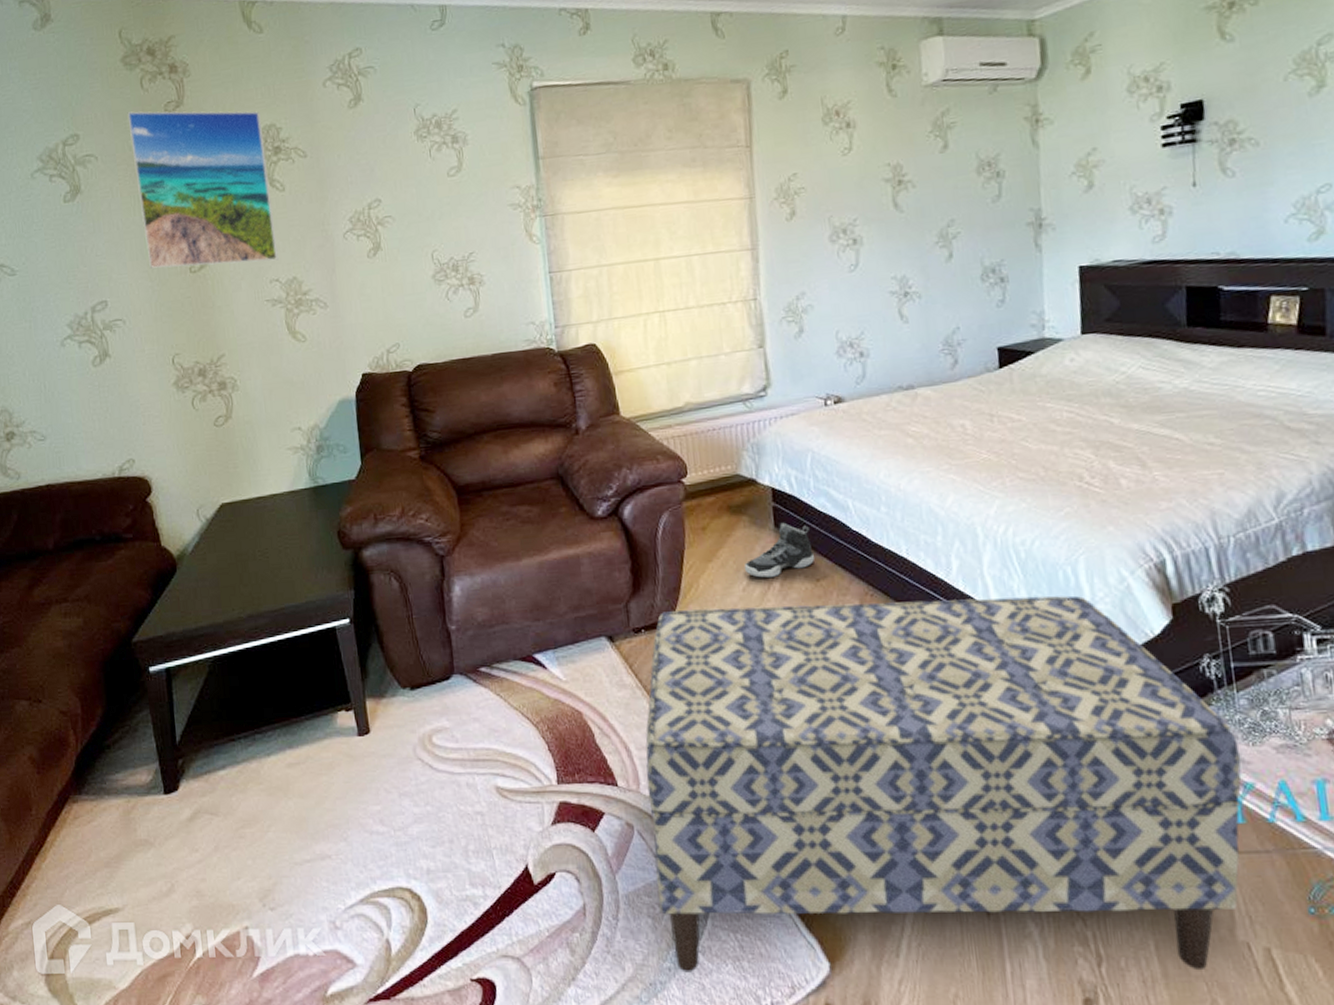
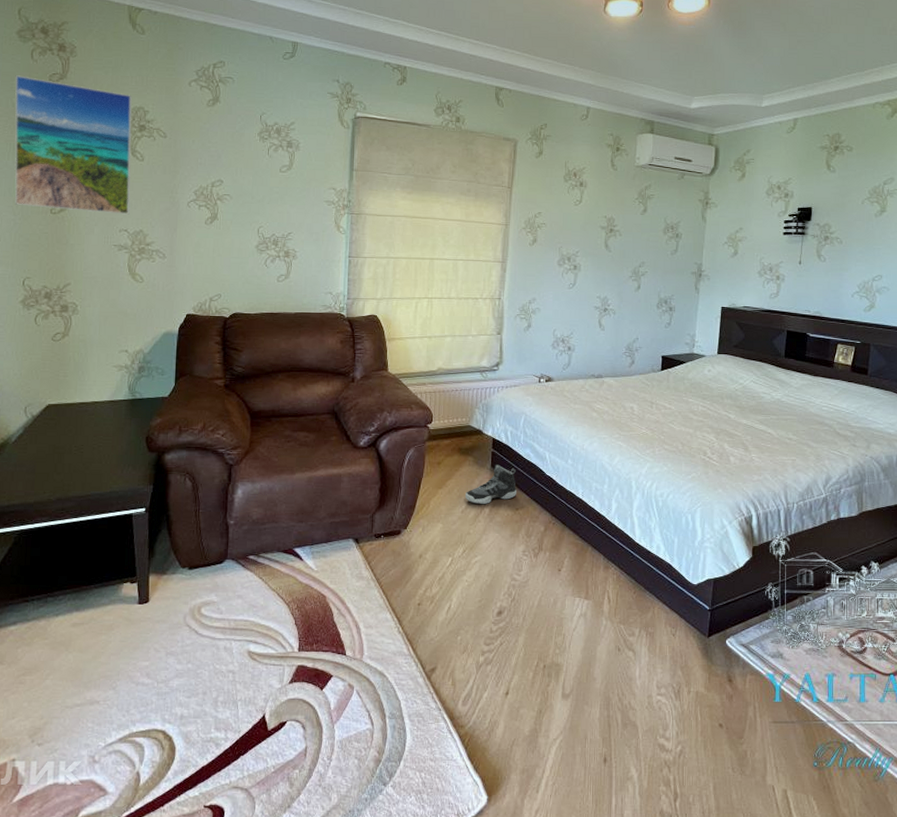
bench: present [645,595,1242,973] -> none [365,523,783,805]

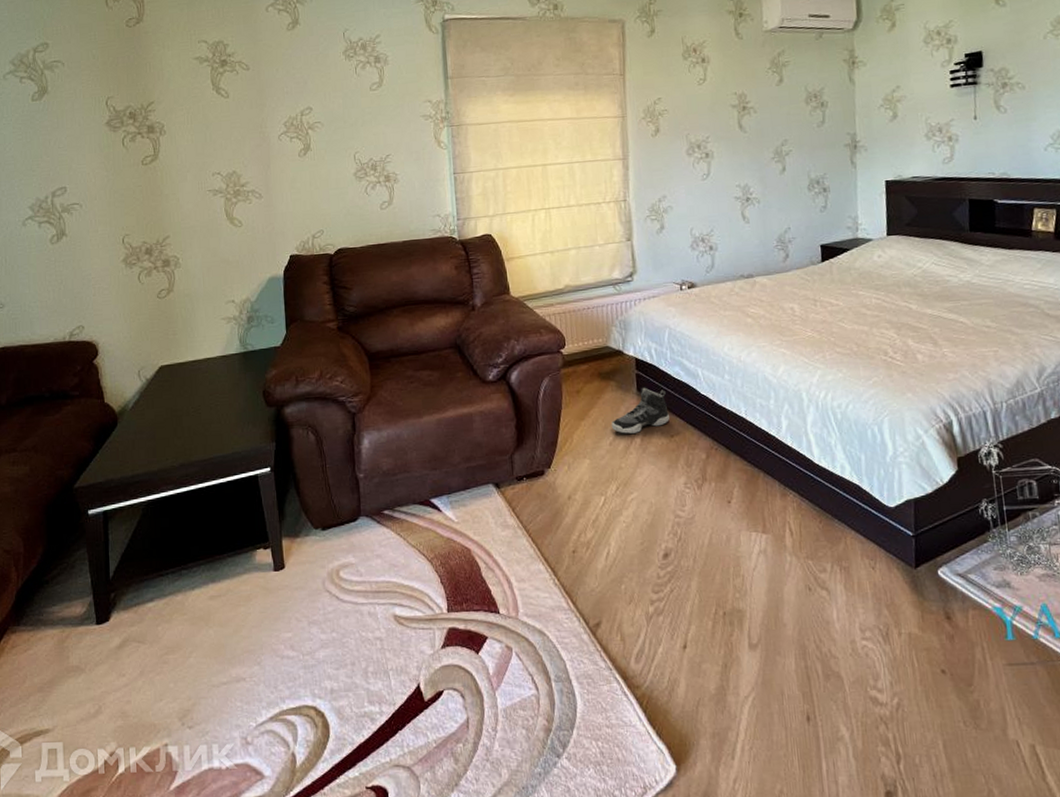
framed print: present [14,75,132,215] -> none [92,25,221,160]

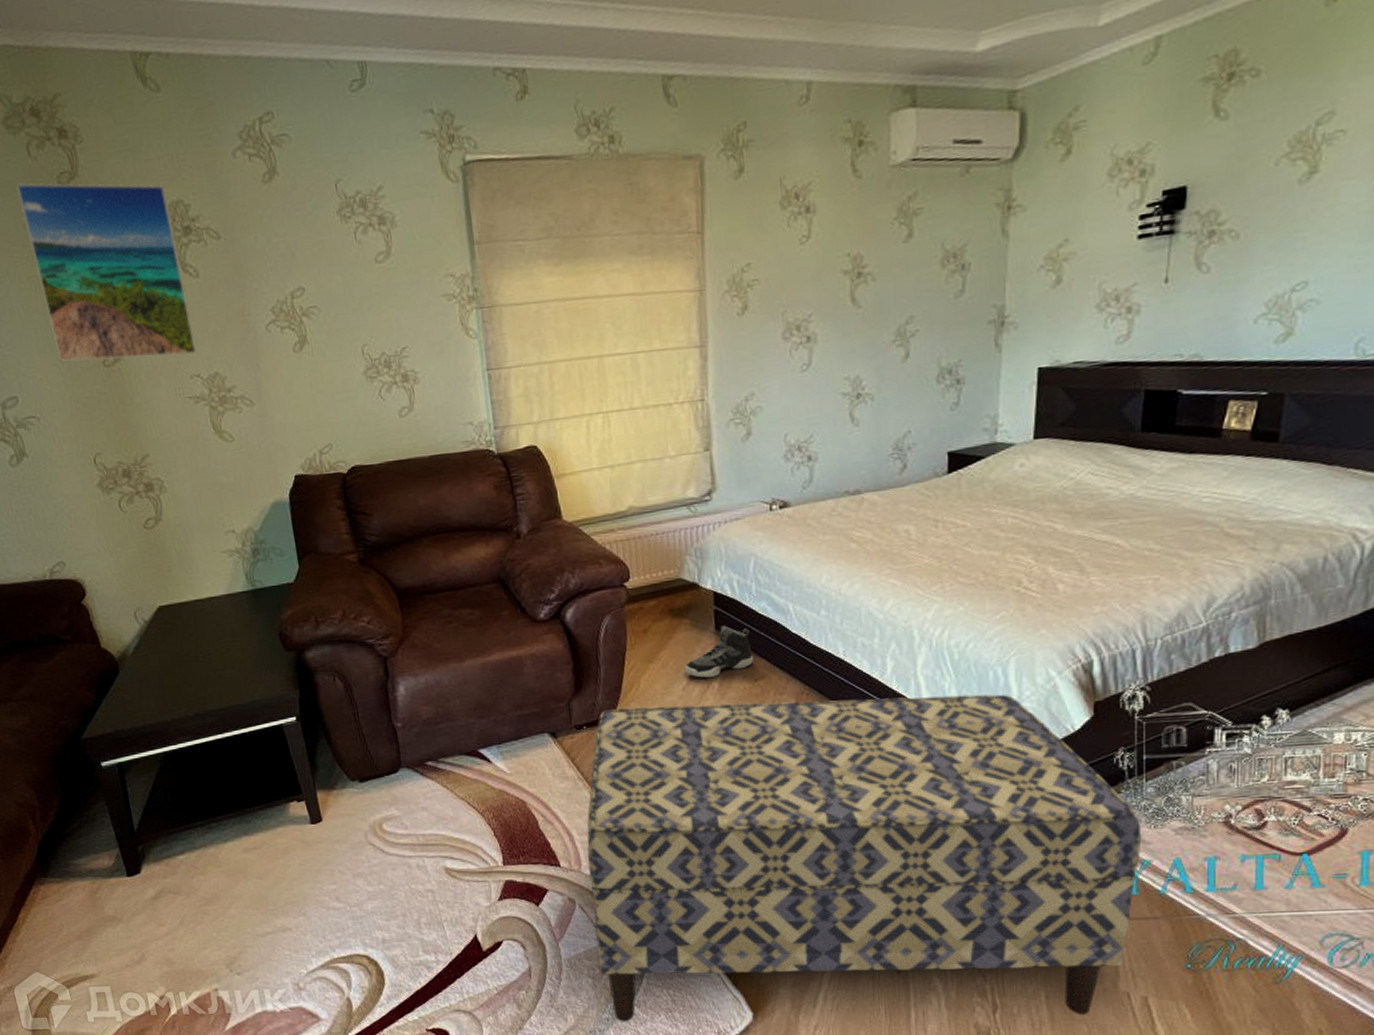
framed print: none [92,25,221,160] -> present [16,183,198,362]
bench: none [524,450,1012,777] -> present [586,694,1141,1022]

